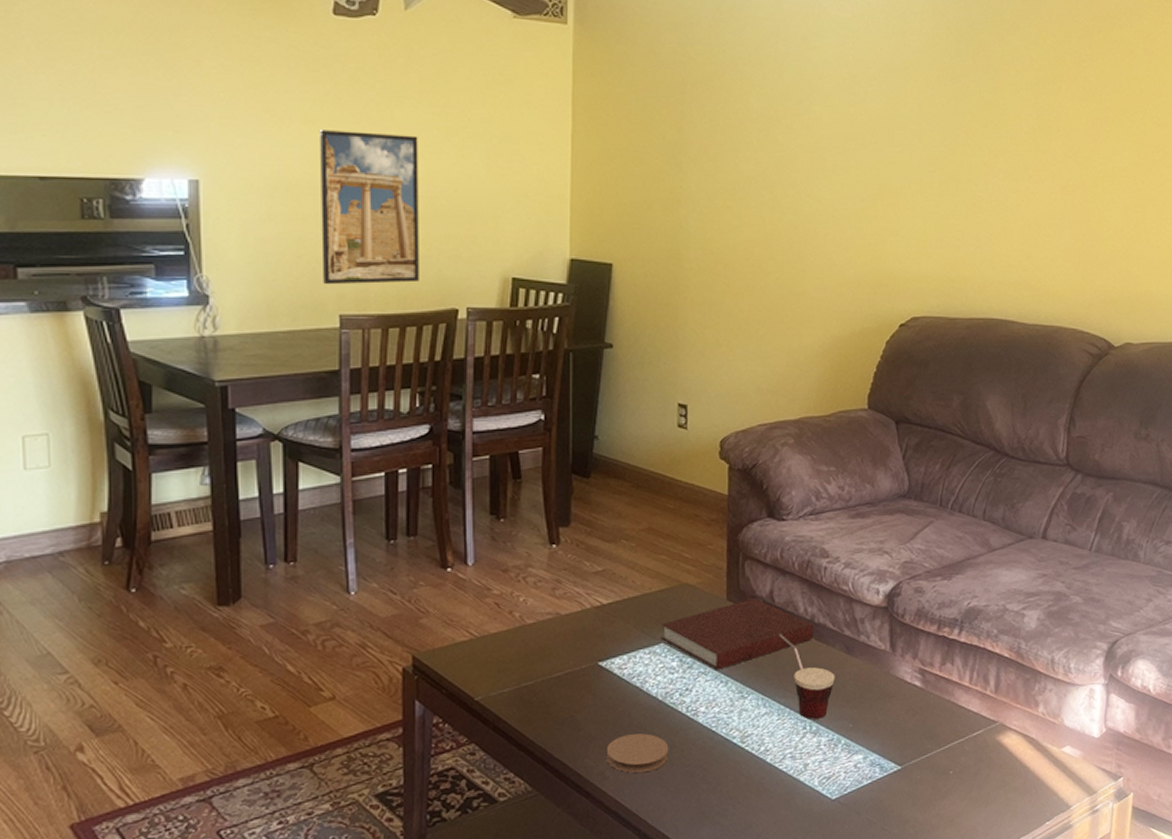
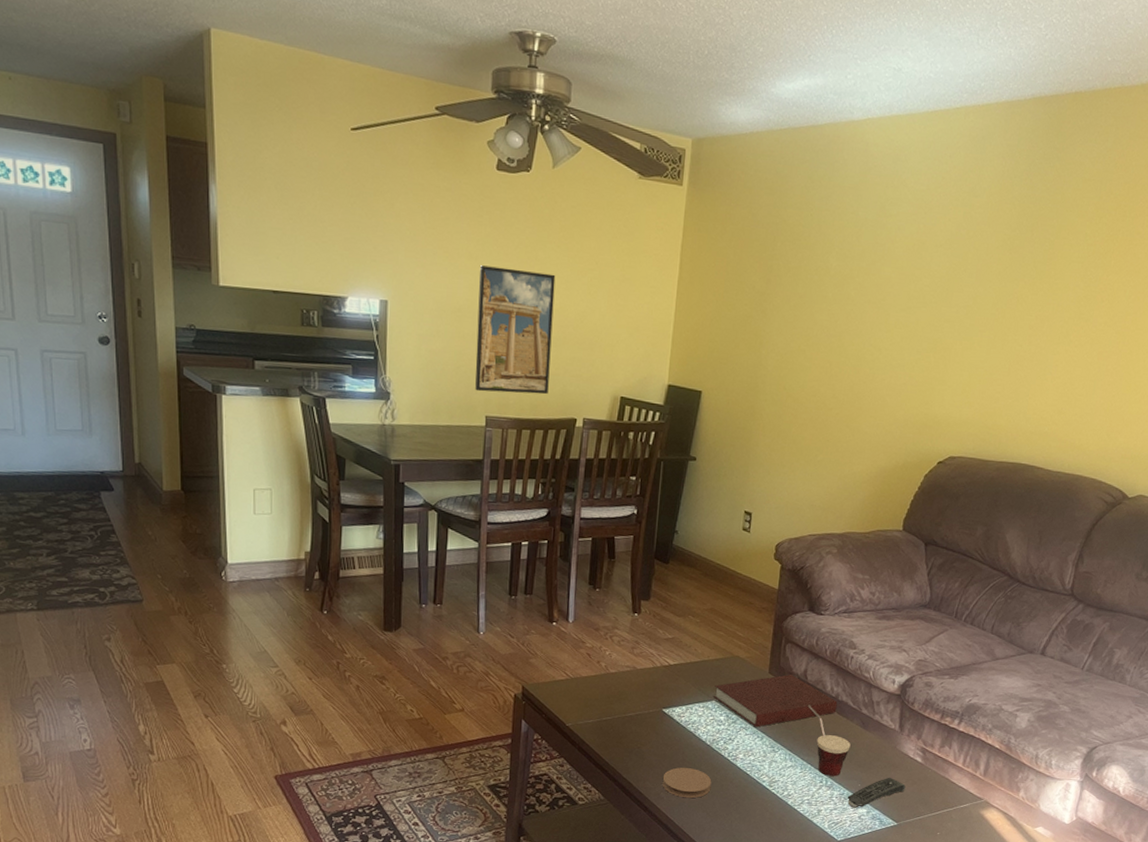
remote control: none [838,710,906,756] -> present [847,777,906,808]

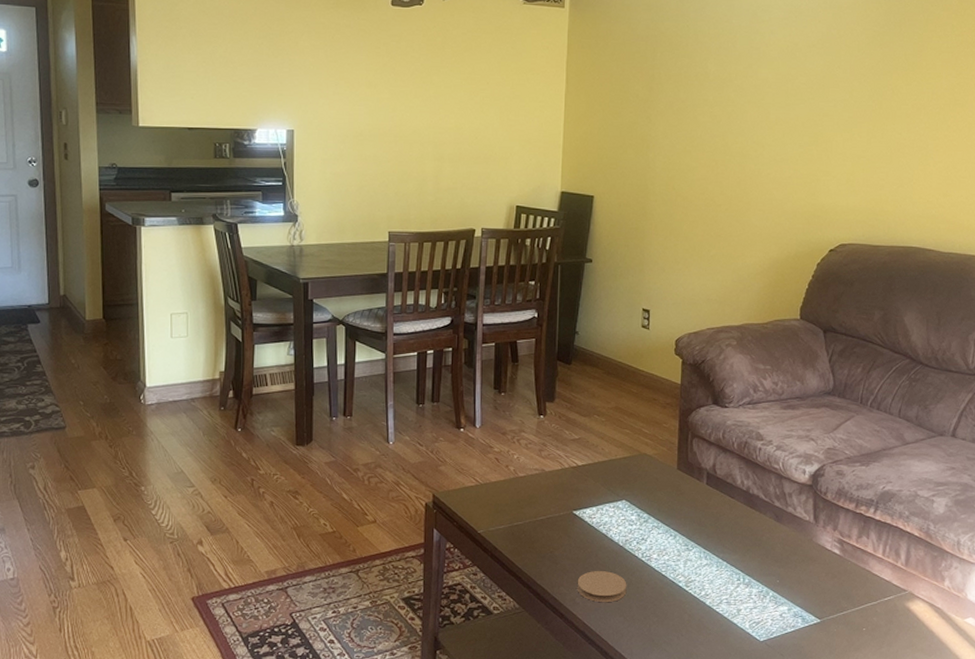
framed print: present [475,265,556,395] -> none [377,92,450,209]
notebook: present [714,674,838,727] -> none [624,470,749,526]
cup: present [807,704,851,776] -> none [718,500,766,573]
remote control: present [847,777,906,808] -> none [766,571,826,606]

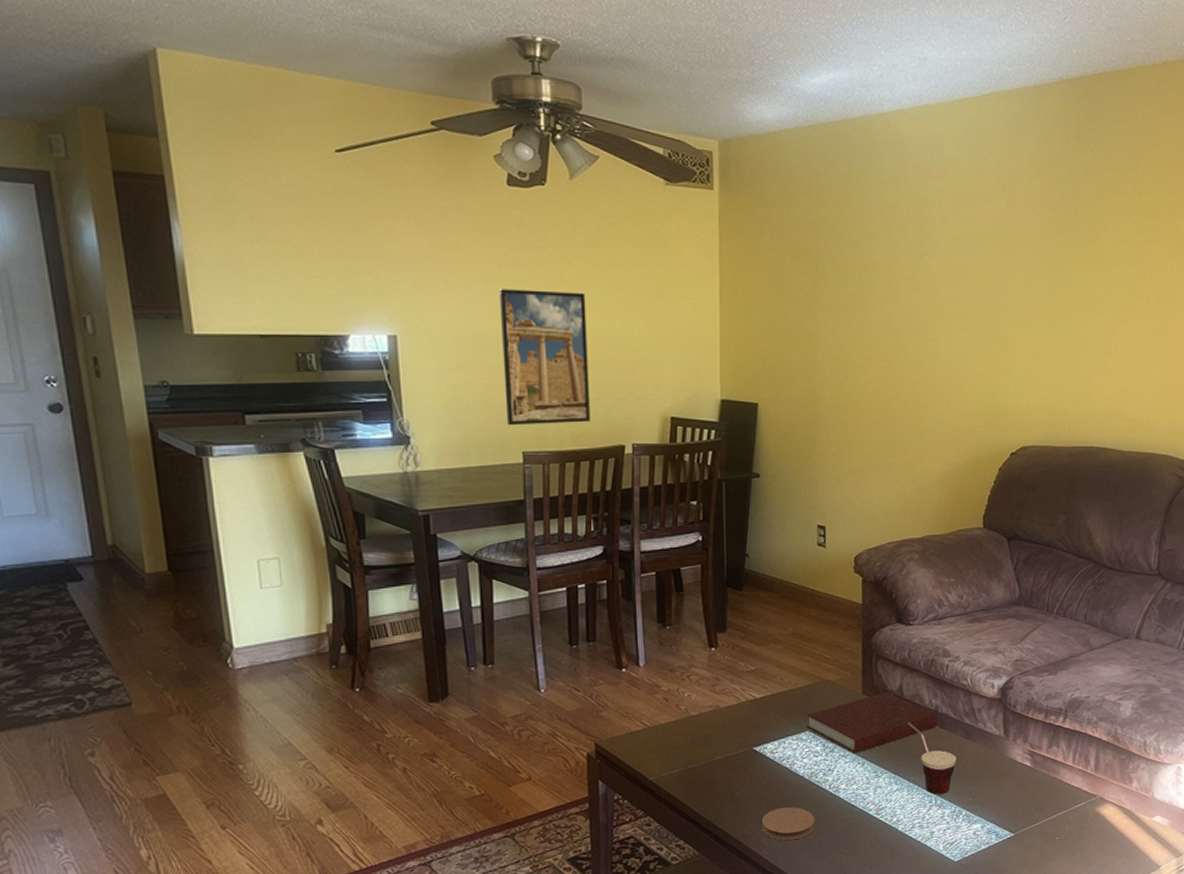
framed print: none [377,92,450,209] -> present [498,289,590,426]
notebook: none [624,470,749,526] -> present [806,692,938,754]
cup: none [718,500,766,573] -> present [907,721,956,794]

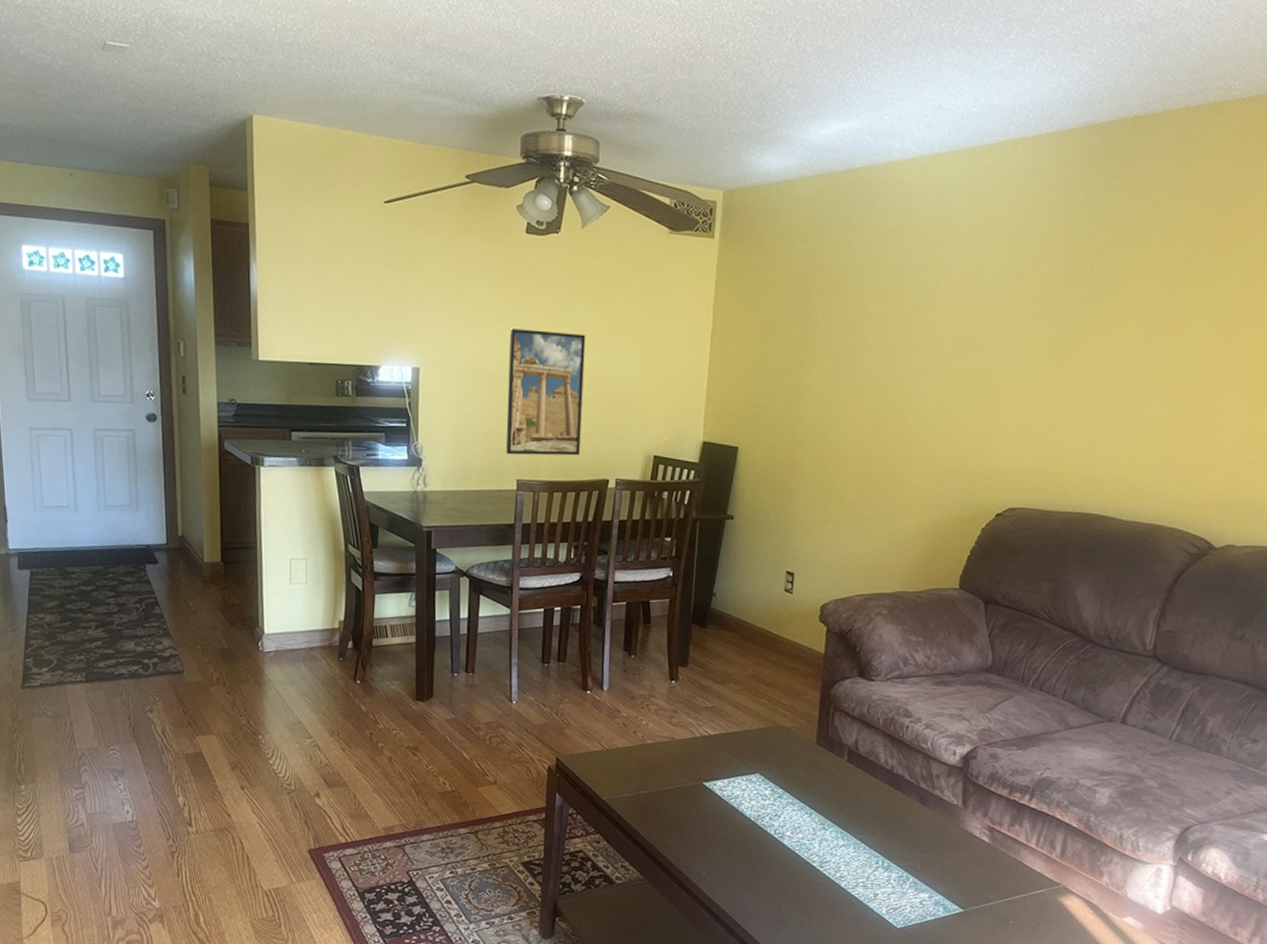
coaster: present [761,807,815,841] -> none [704,845,757,879]
notebook: present [806,692,938,754] -> none [757,745,893,803]
cup: present [907,721,956,794] -> none [859,778,909,857]

